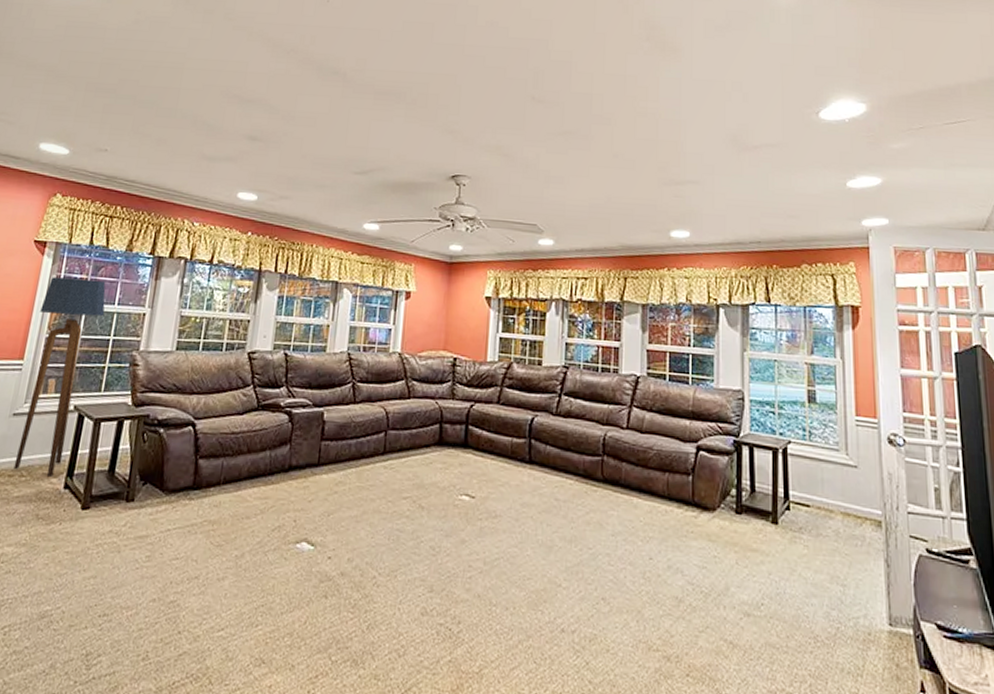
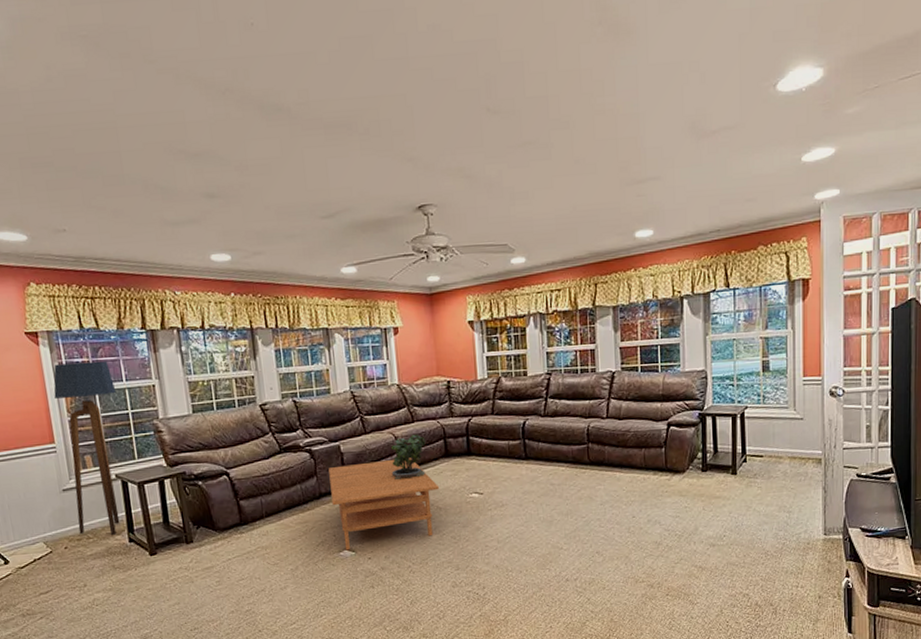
coffee table: none [301,436,425,543] -> present [328,457,439,551]
potted plant: none [374,408,419,465] -> present [391,432,426,481]

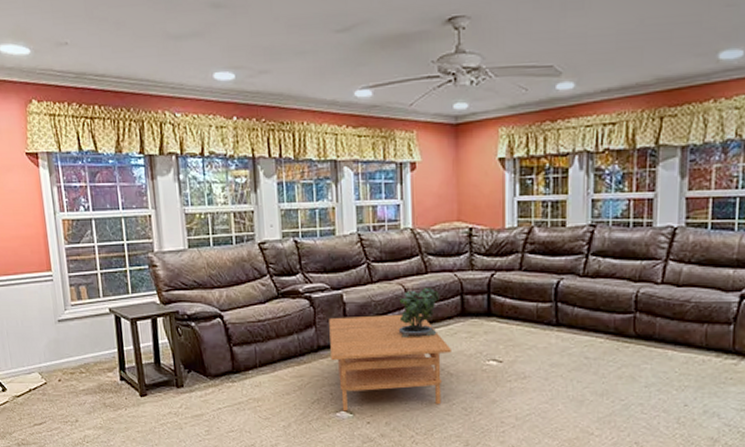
floor lamp: present [53,361,120,535] -> none [52,186,113,371]

